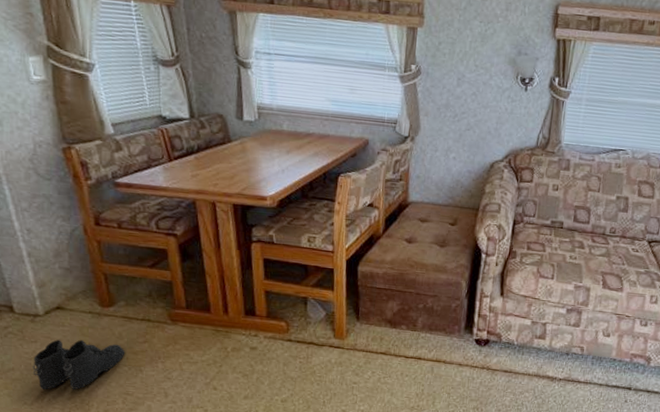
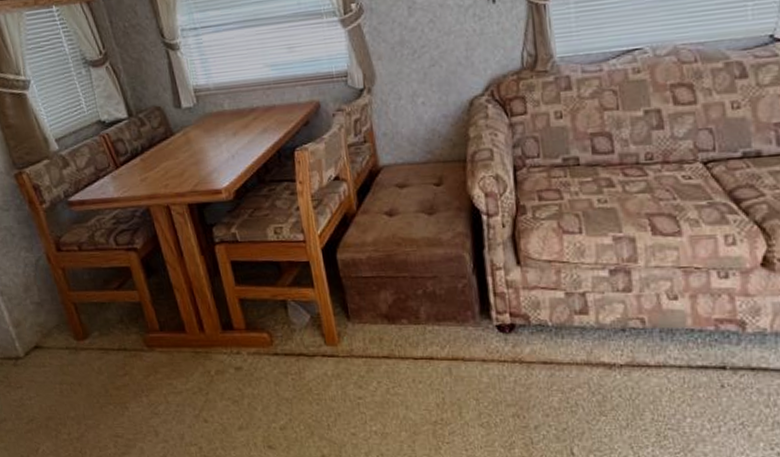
boots: present [32,339,125,390] -> none [22,379,108,440]

